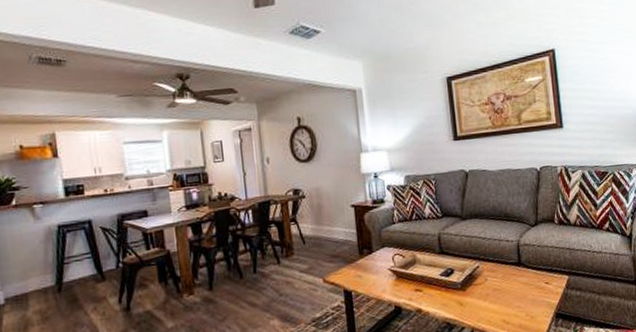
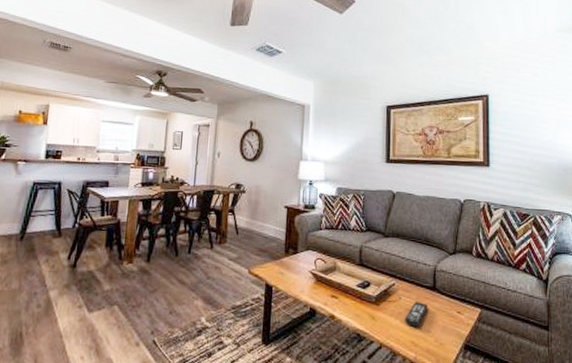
remote control: none [493,279,515,306] -> present [405,302,428,328]

